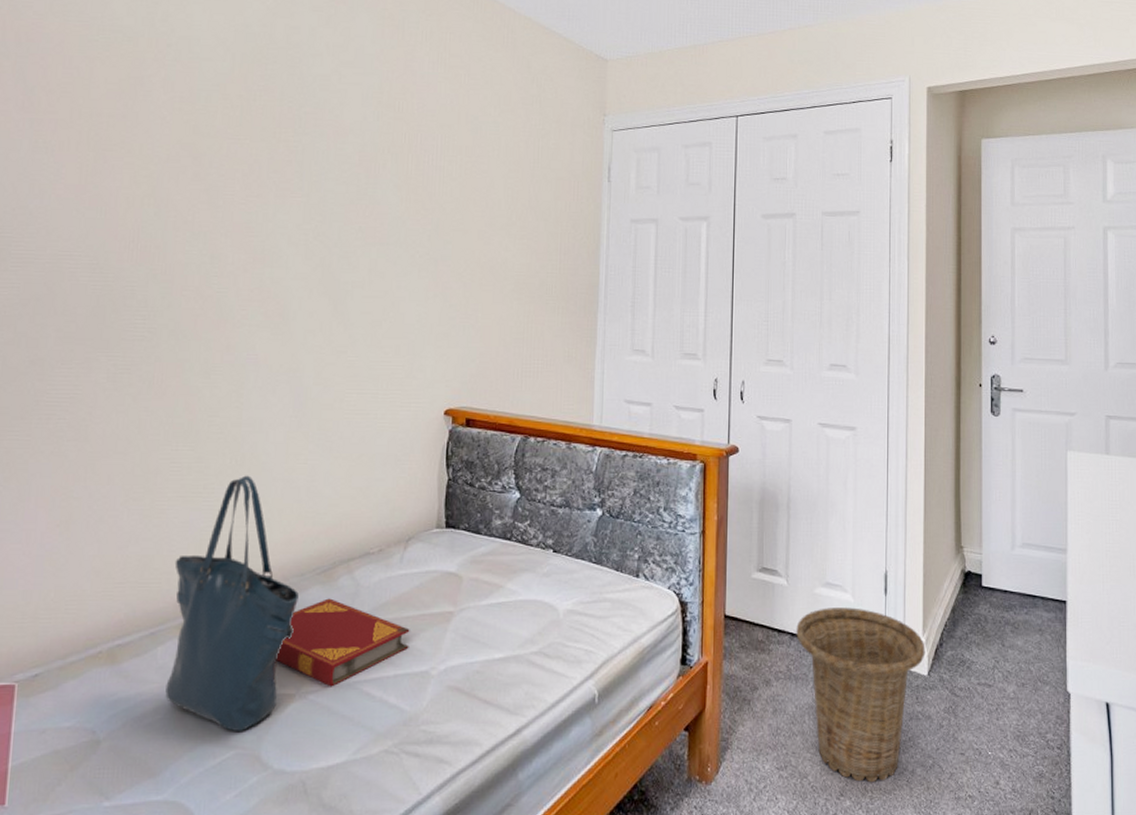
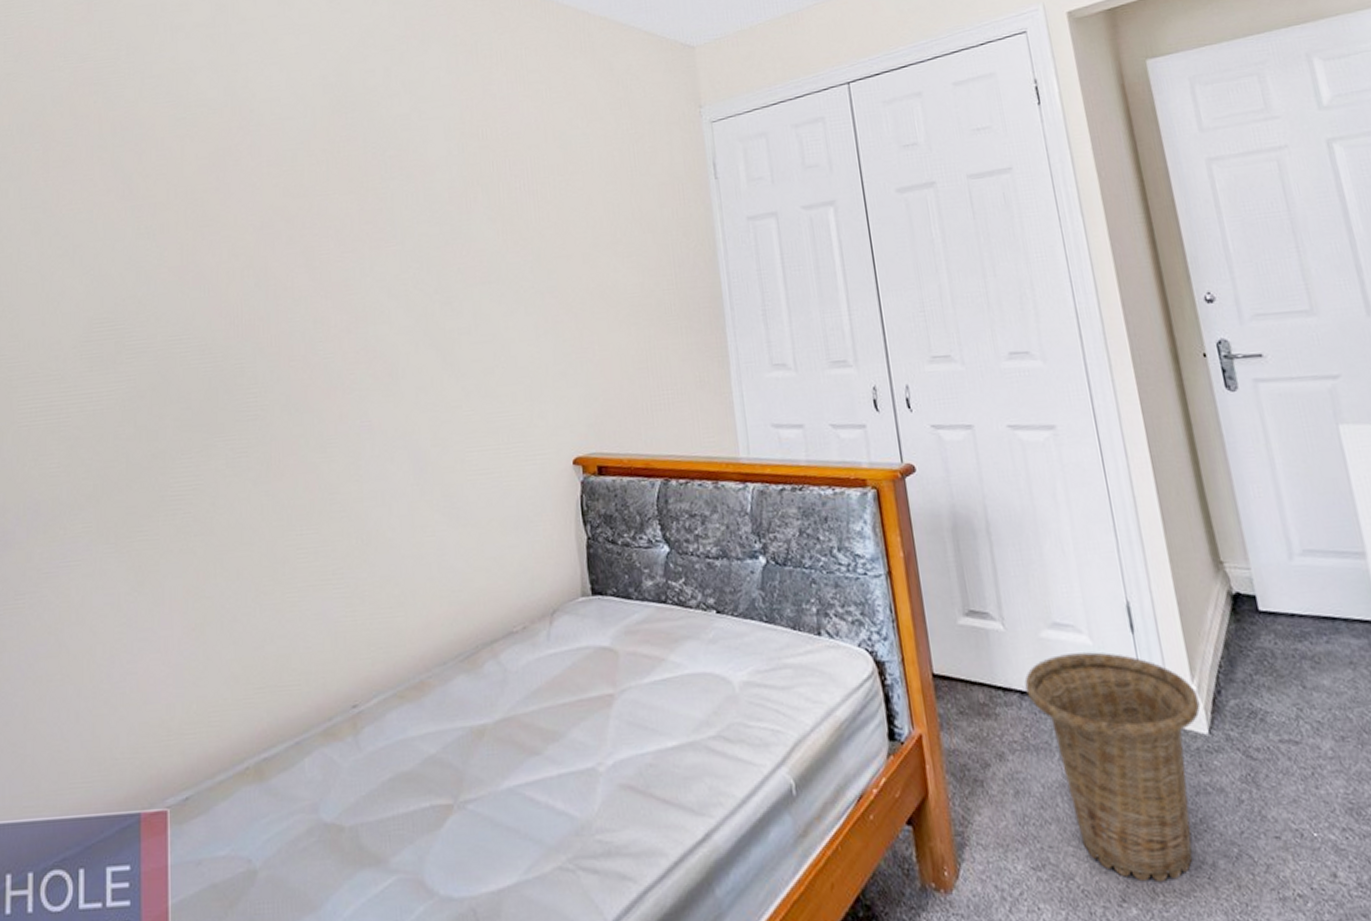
tote bag: present [165,475,299,732] -> none [312,555,444,854]
hardback book: present [276,598,410,687] -> none [428,688,570,794]

